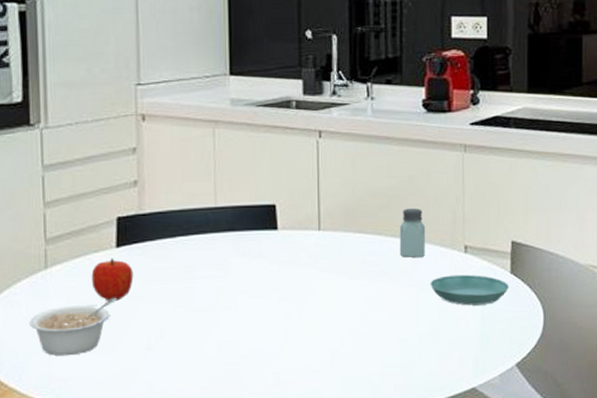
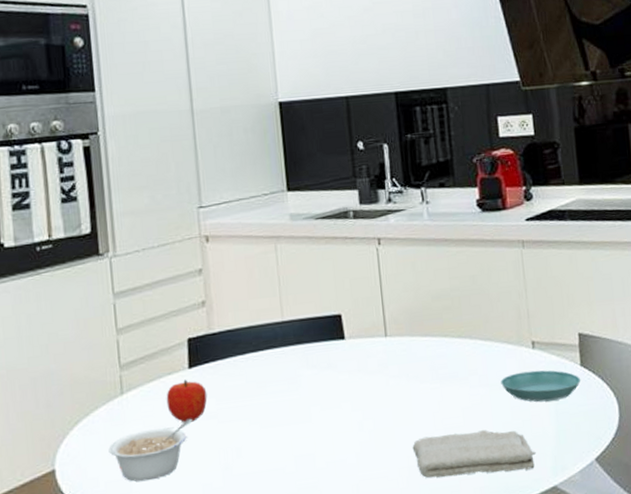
washcloth: none [336,329,458,372] -> present [412,430,536,478]
saltshaker: present [399,208,425,258] -> none [465,307,493,358]

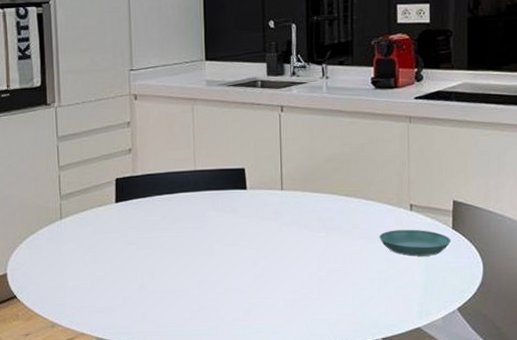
legume: present [108,418,192,482] -> none [49,243,116,290]
fruit: present [166,379,208,423] -> none [96,211,130,246]
washcloth: present [412,430,536,478] -> none [297,275,405,312]

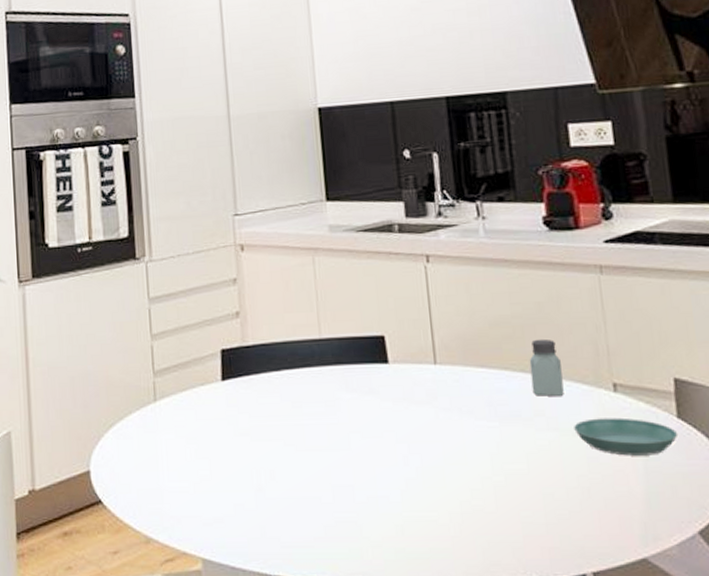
saltshaker: none [351,171,375,214] -> present [529,338,564,397]

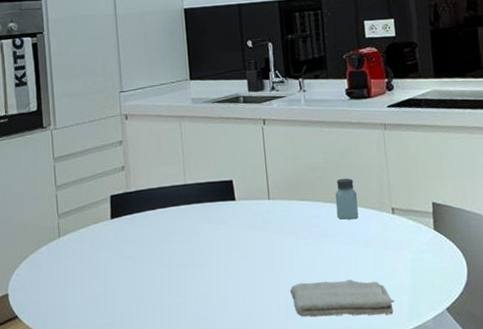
washcloth: none [466,480,620,534] -> present [290,279,395,317]
saucer: present [574,417,679,456] -> none [365,232,434,259]

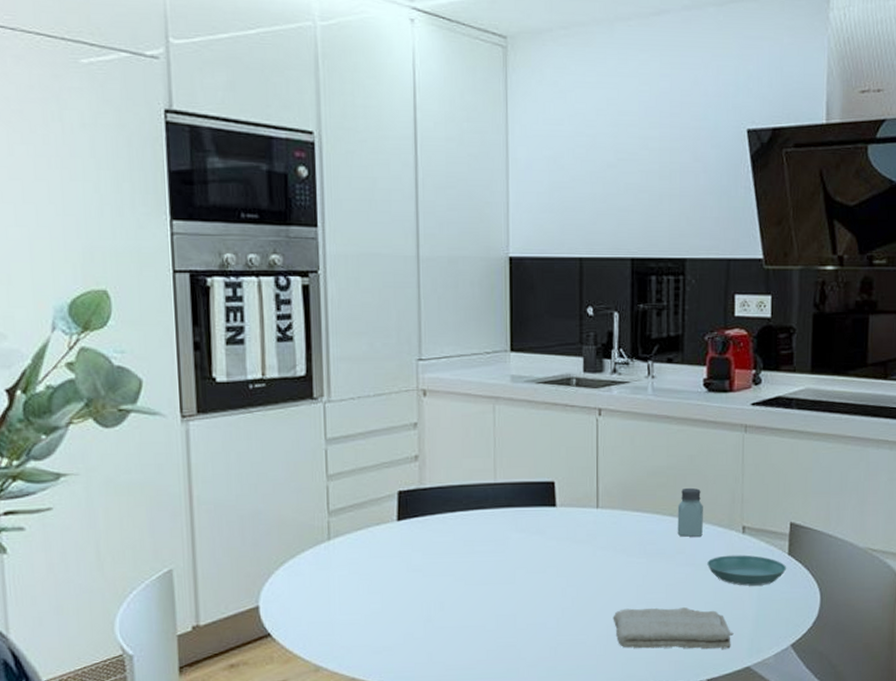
saucer: none [365,232,434,259] -> present [707,555,787,586]

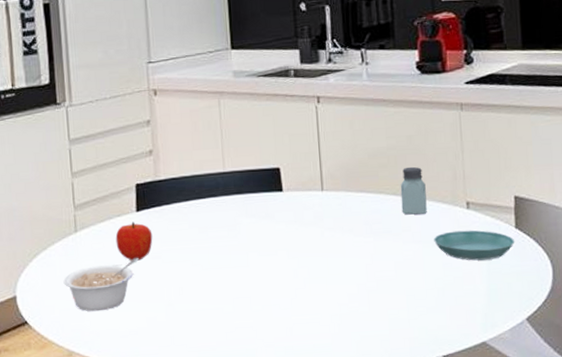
legume: none [312,569,397,626] -> present [63,257,139,312]
fruit: none [373,531,414,573] -> present [115,221,153,261]
washcloth: present [613,607,734,649] -> none [344,284,466,326]

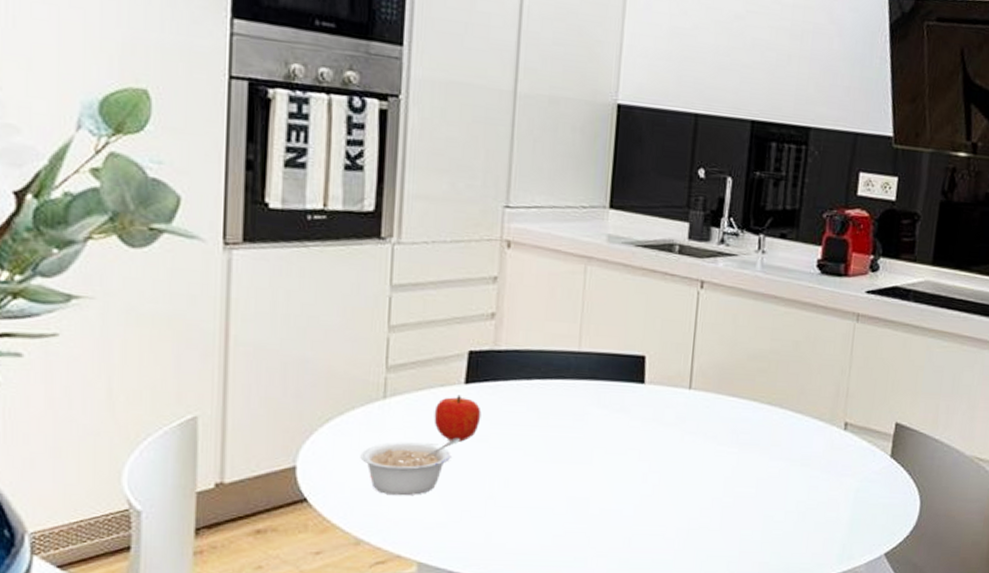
saltshaker: present [400,166,427,215] -> none [774,375,805,430]
saucer: present [434,230,515,261] -> none [803,452,888,488]

